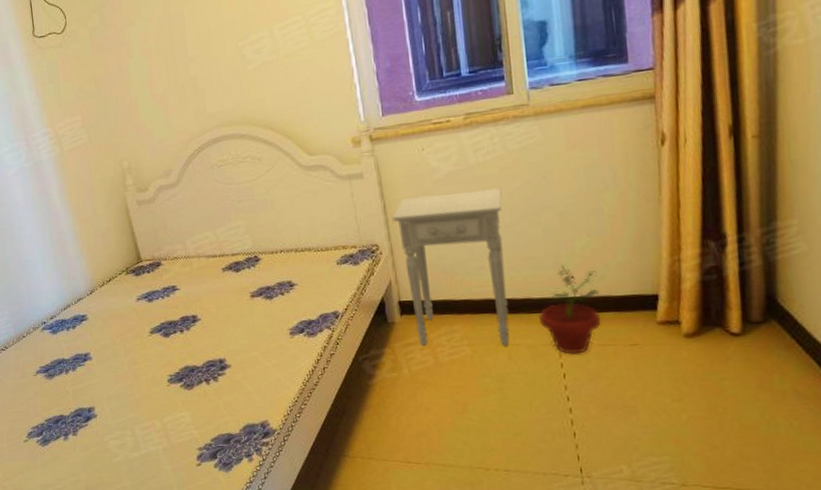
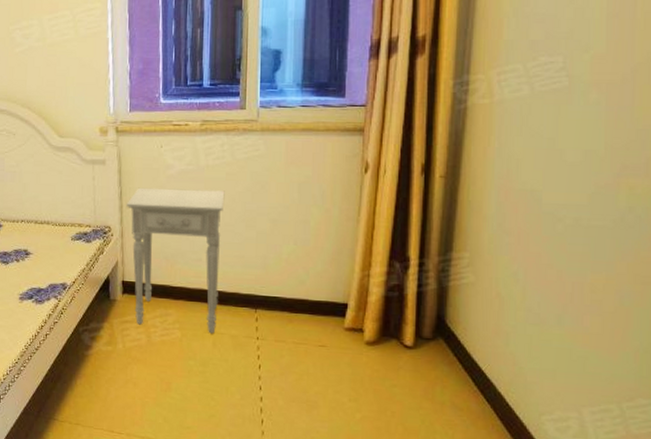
potted plant: present [538,264,602,355] -> none [243,266,298,349]

